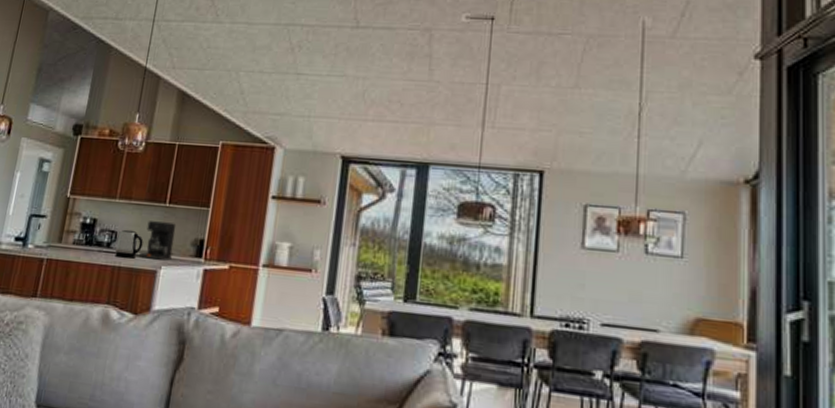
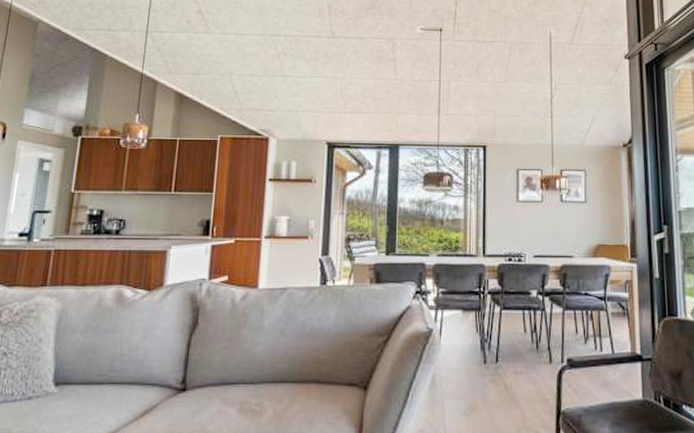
kettle: present [114,229,144,260] -> none [124,217,152,243]
coffee maker: present [139,221,177,261] -> none [149,208,183,241]

